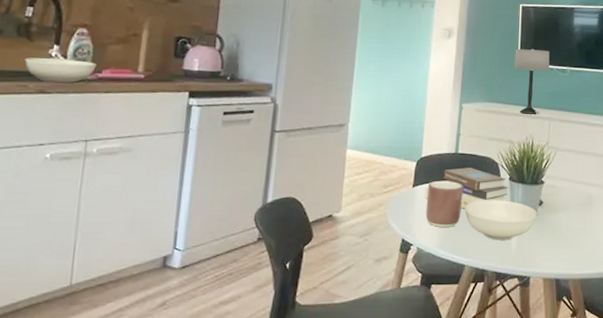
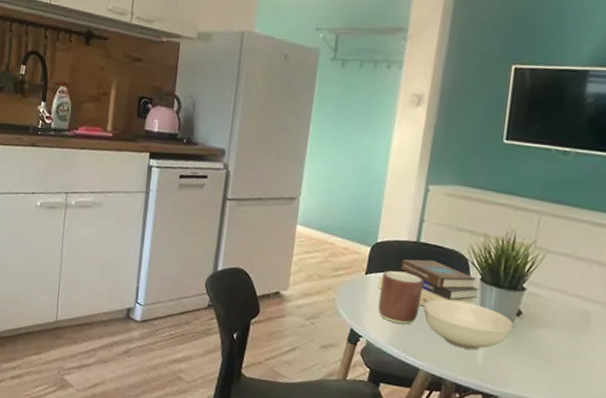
bowl: present [25,57,96,84] -> none [20,113,74,139]
table lamp: present [514,48,550,115] -> none [498,122,548,206]

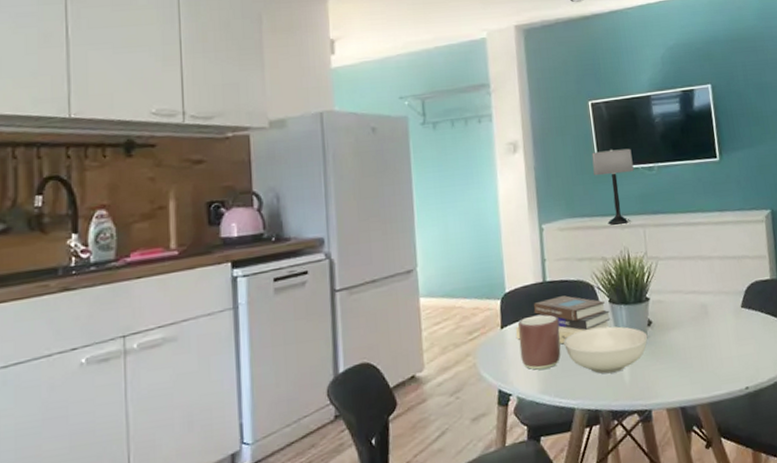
table lamp: none [498,122,548,206] -> present [591,148,634,225]

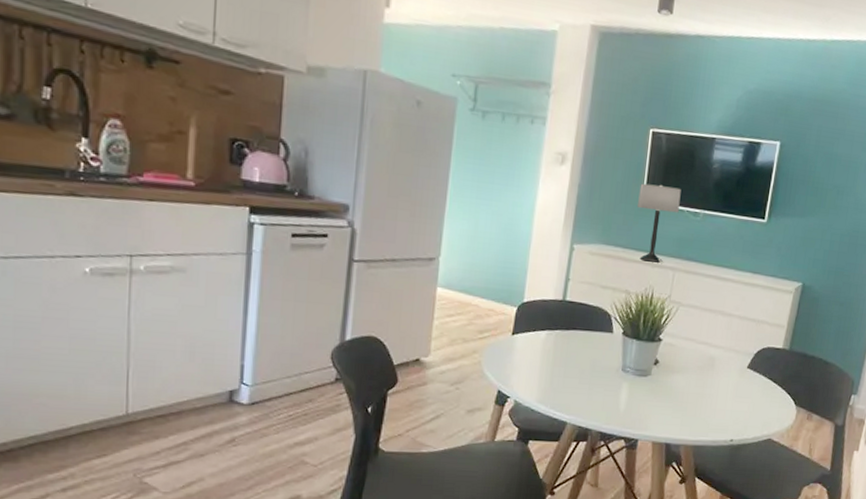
books: present [515,295,611,345] -> none [525,317,621,363]
mug: present [517,314,561,370] -> none [525,329,570,381]
bowl: present [564,326,648,374] -> none [570,354,652,400]

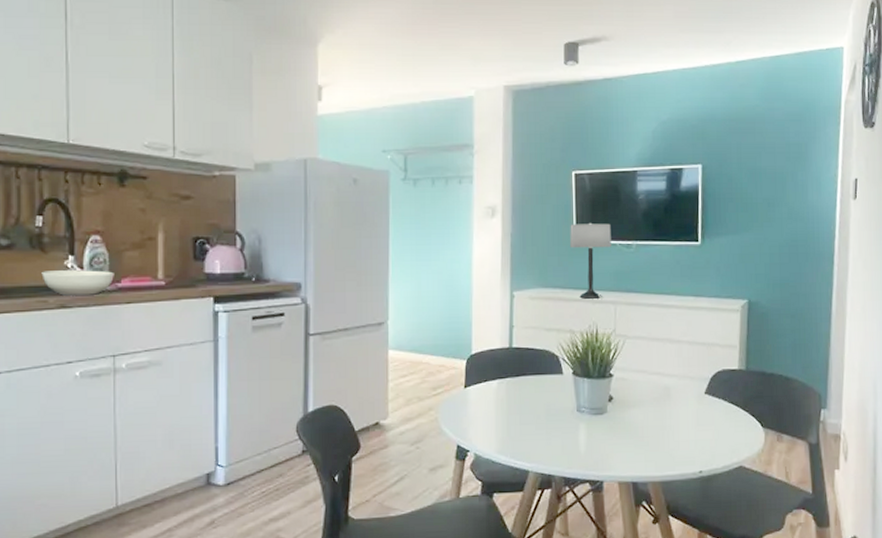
bowl: none [48,150,135,187] -> present [41,270,114,297]

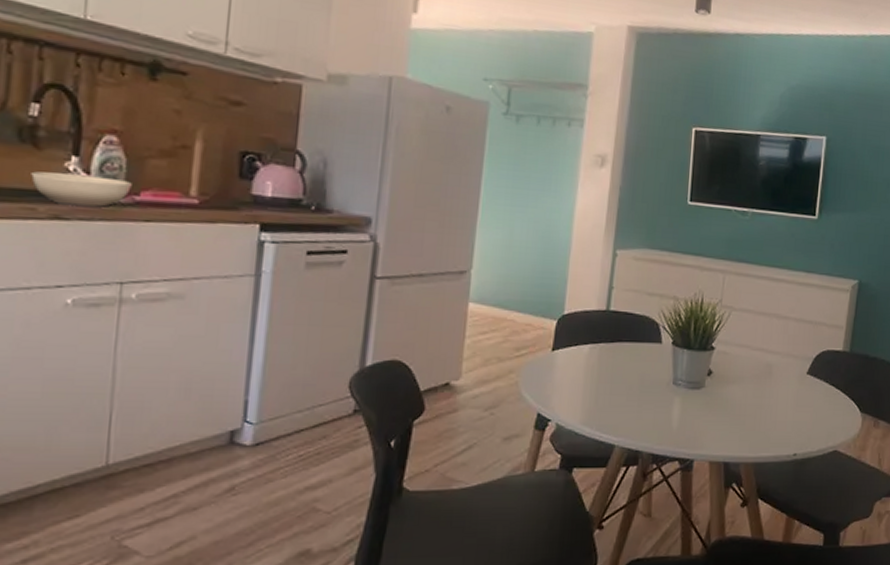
table lamp: present [570,222,611,299] -> none [683,183,728,266]

